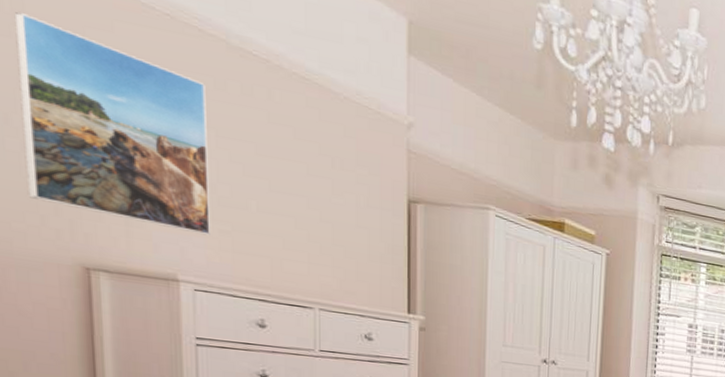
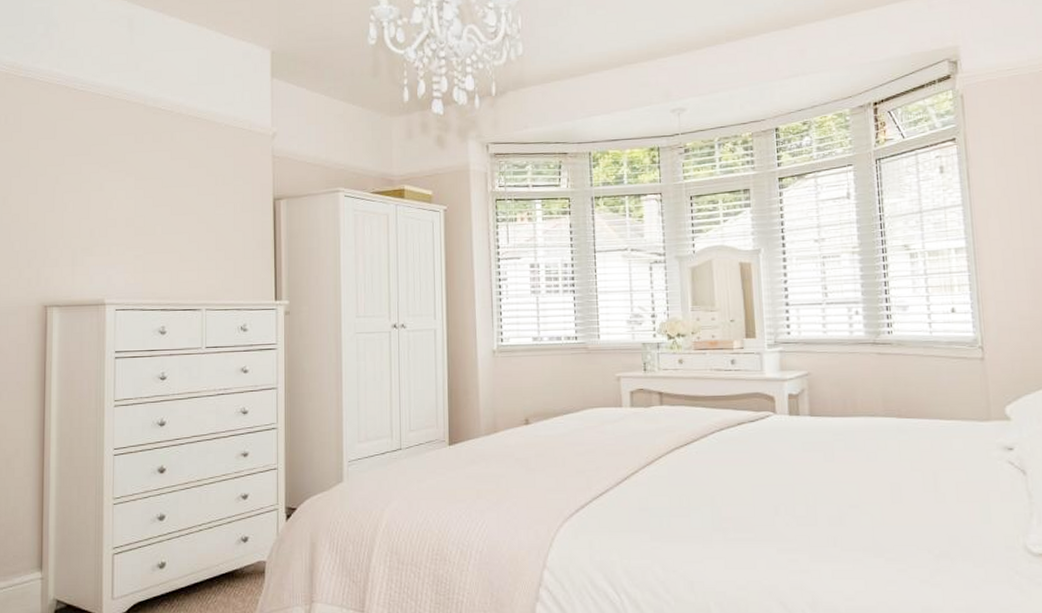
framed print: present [14,11,210,236] -> none [13,121,129,262]

